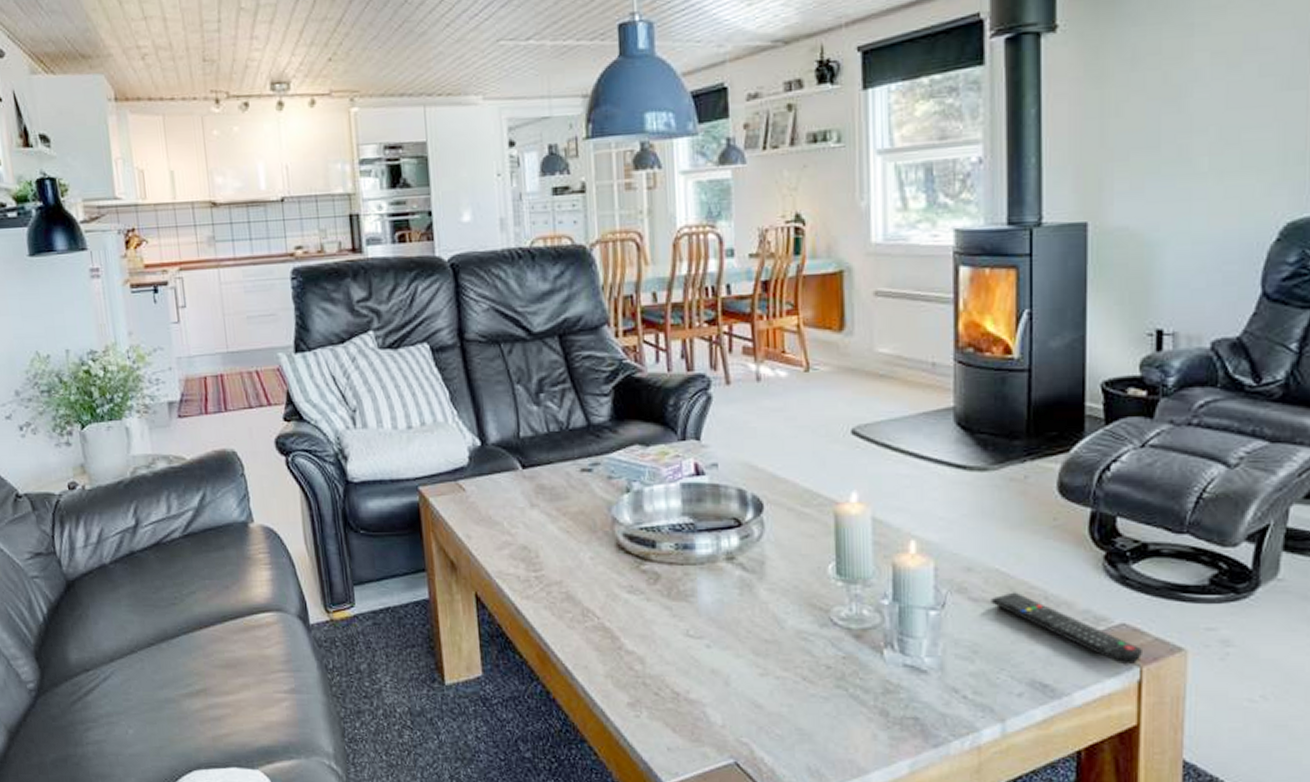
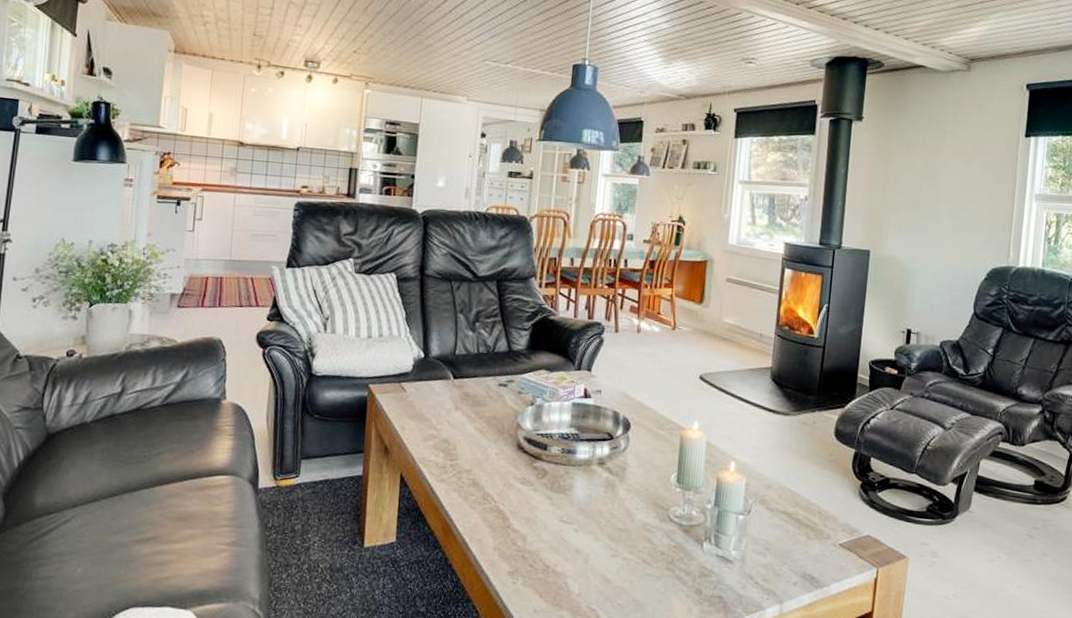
remote control: present [991,592,1142,665] -> none [782,506,880,567]

